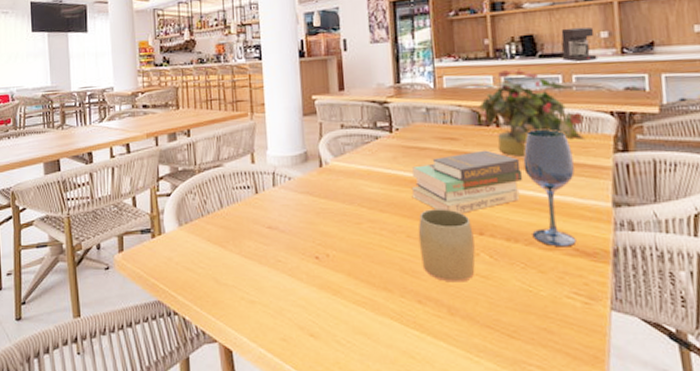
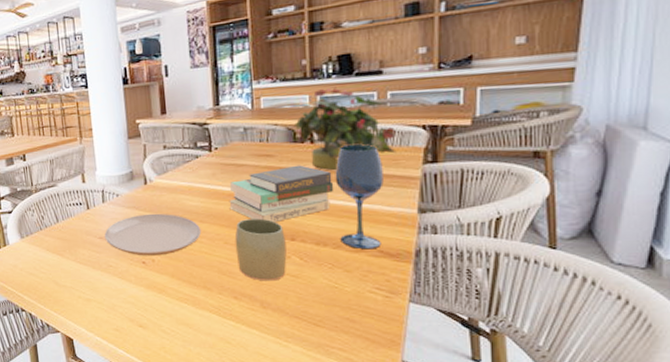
plate: none [273,200,382,250] -> present [104,213,202,256]
coffee maker: present [561,26,597,62] -> none [378,43,414,78]

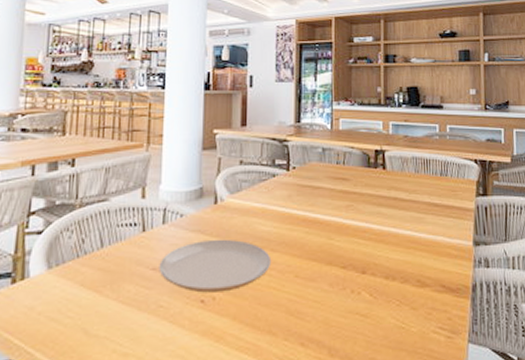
books: present [229,165,334,222] -> none [303,191,403,252]
mug: present [234,218,287,281] -> none [306,248,357,323]
potted plant: present [293,87,397,170] -> none [368,116,455,198]
wineglass: present [335,144,384,250] -> none [403,174,445,284]

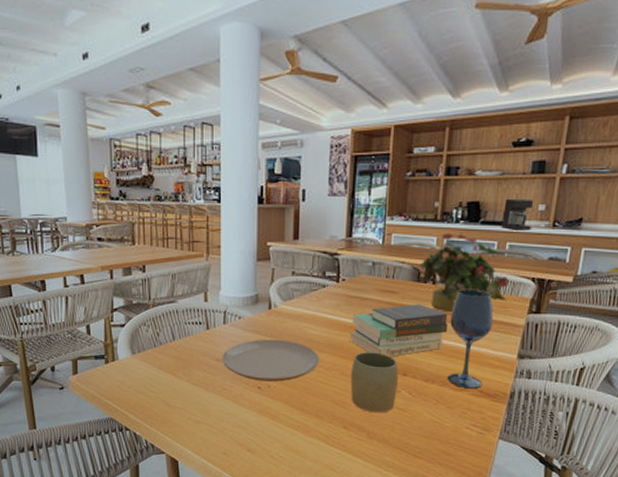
books: none [303,191,403,252] -> present [349,304,449,357]
mug: none [306,248,357,323] -> present [350,352,399,413]
potted plant: none [368,116,455,198] -> present [419,232,509,311]
wineglass: none [403,174,445,284] -> present [447,290,494,389]
coffee maker: none [439,83,467,113] -> present [501,198,534,230]

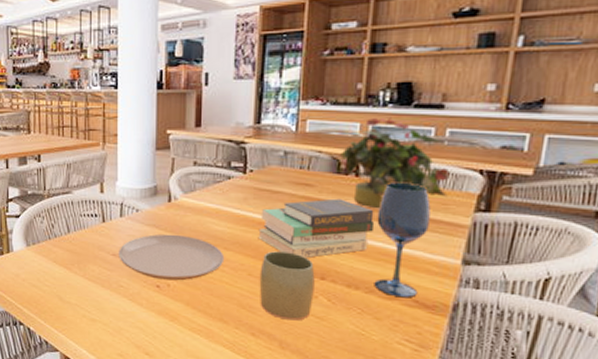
coffee maker: present [501,198,534,230] -> none [439,77,481,114]

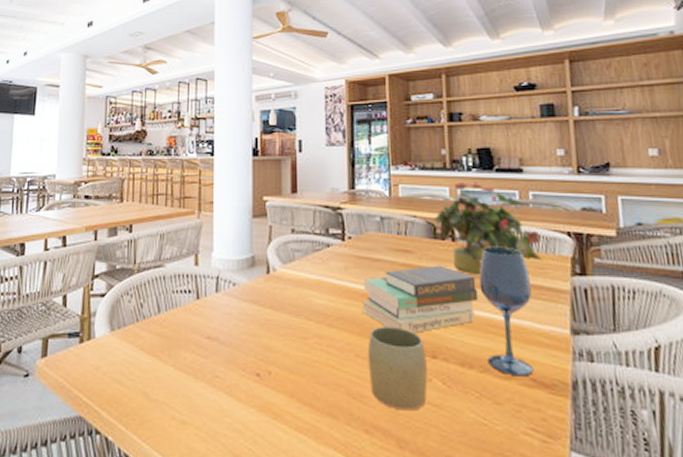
plate: present [118,234,225,281] -> none [214,310,329,367]

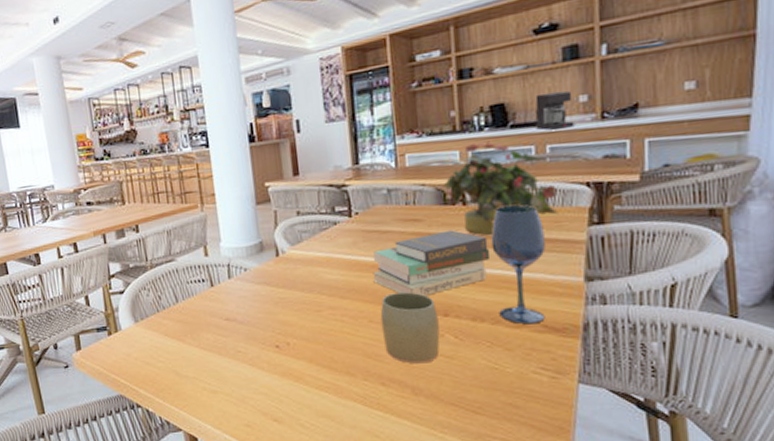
coffee maker: none [517,143,554,178] -> present [535,90,575,130]

